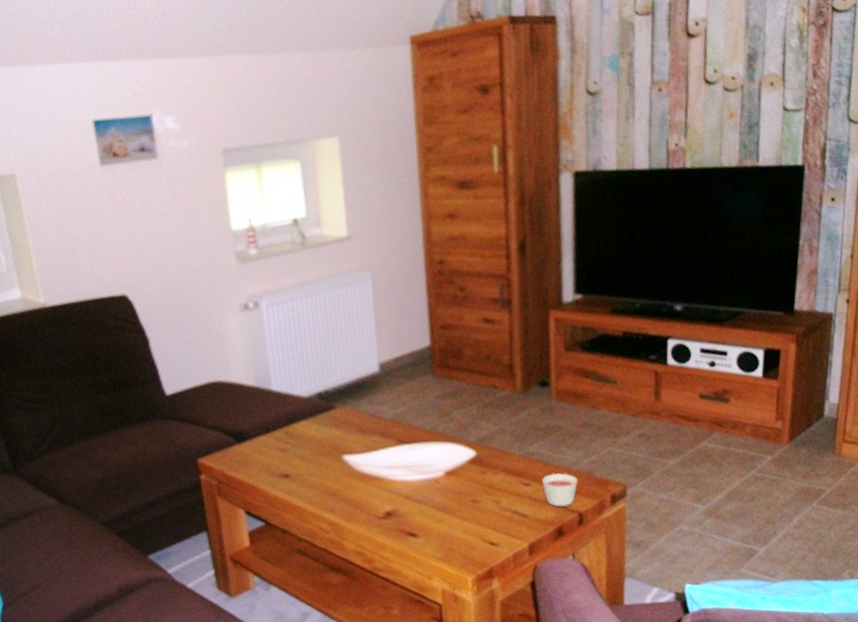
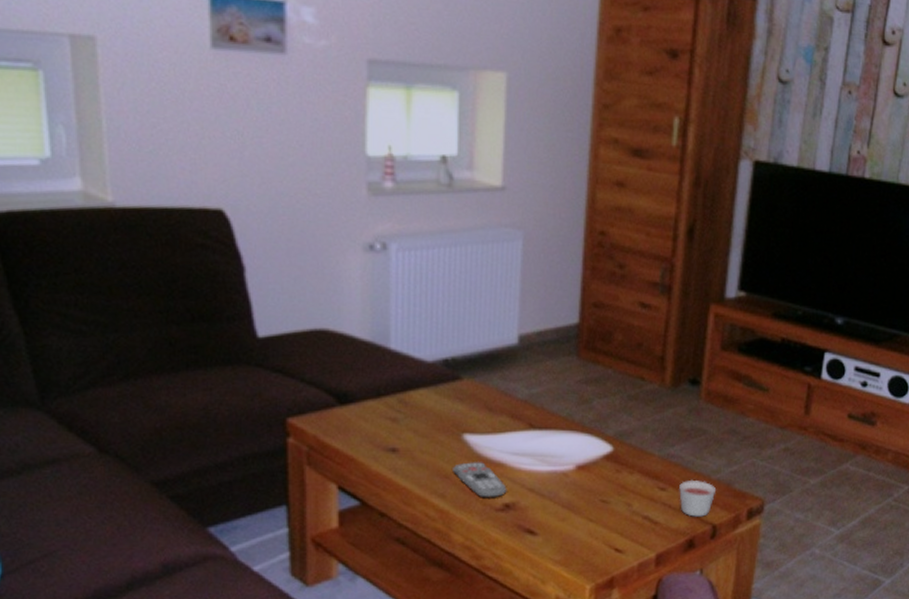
remote control: none [338,478,387,509] -> present [453,462,507,498]

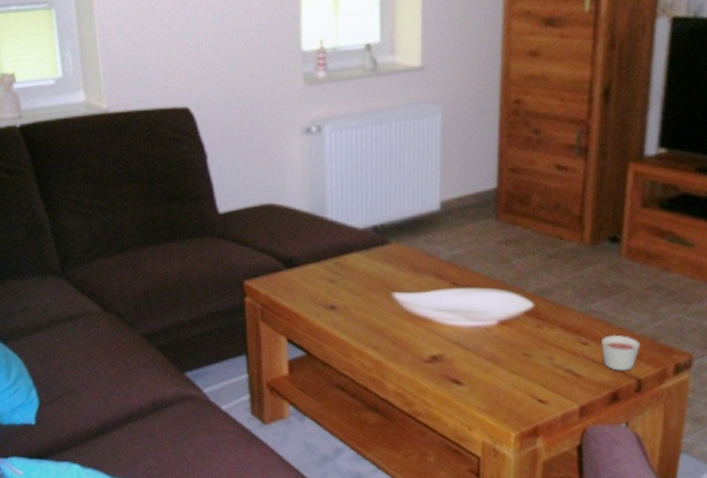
remote control: present [453,462,507,498] -> none [384,318,434,351]

